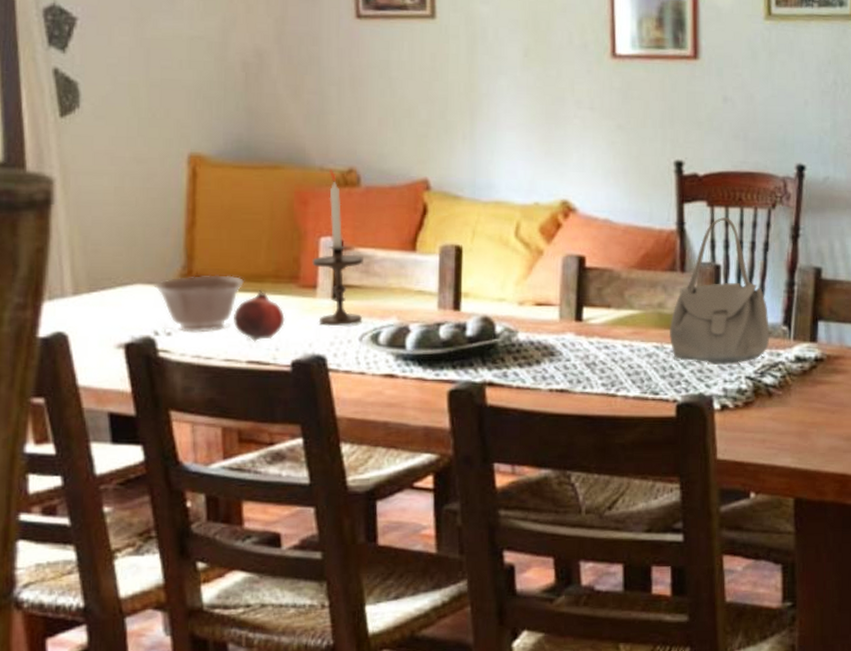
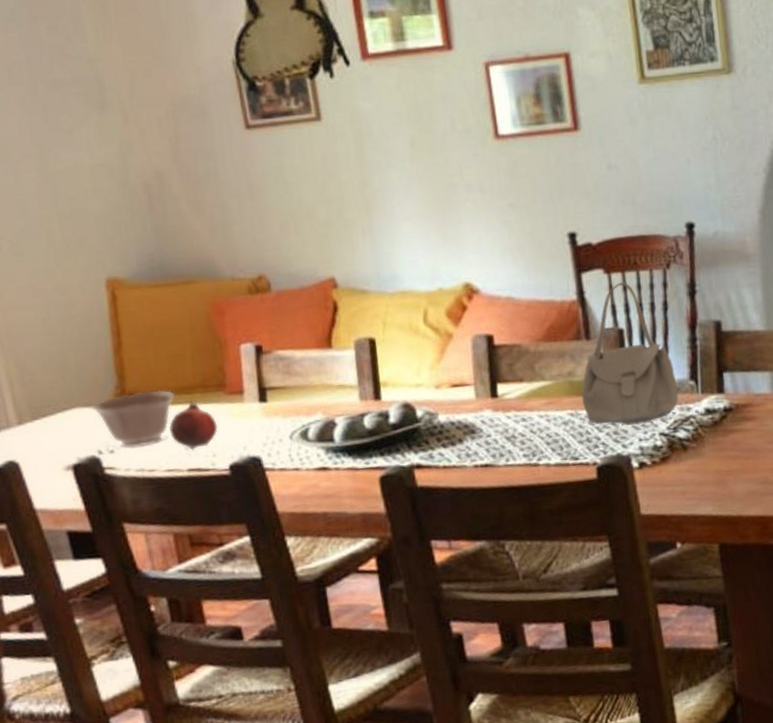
candlestick: present [312,168,364,327] -> none [235,277,290,429]

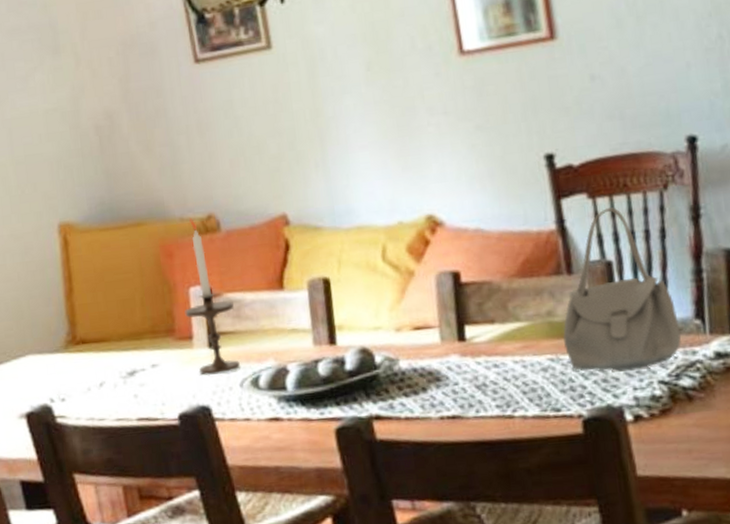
bowl: present [91,389,175,448] -> none [43,336,124,396]
fruit: present [169,400,218,451] -> none [118,346,167,399]
candlestick: none [235,277,290,429] -> present [184,217,240,376]

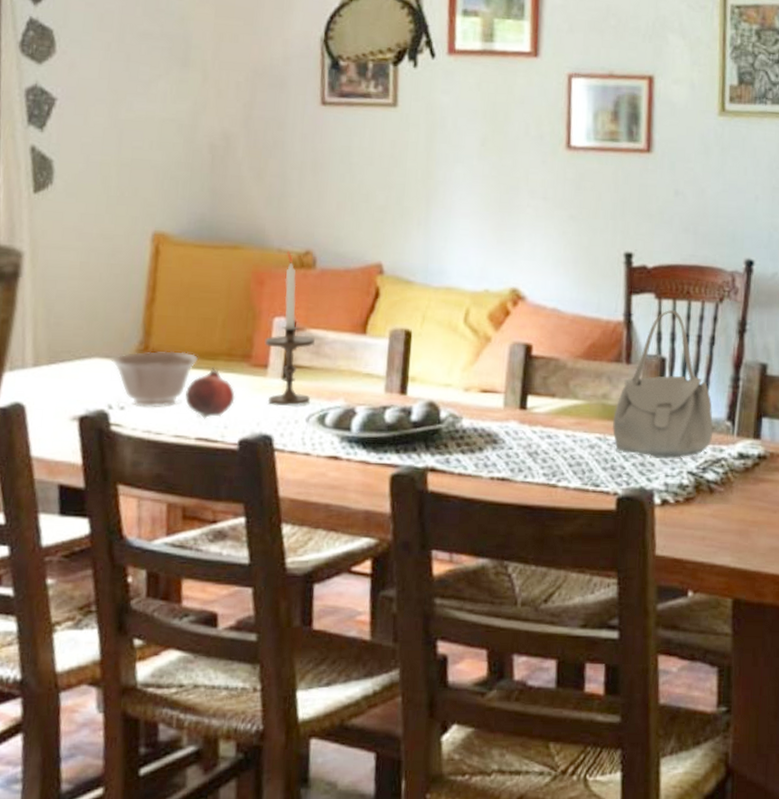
bowl: none [43,336,124,396] -> present [110,351,198,407]
fruit: none [118,346,167,399] -> present [184,367,235,419]

